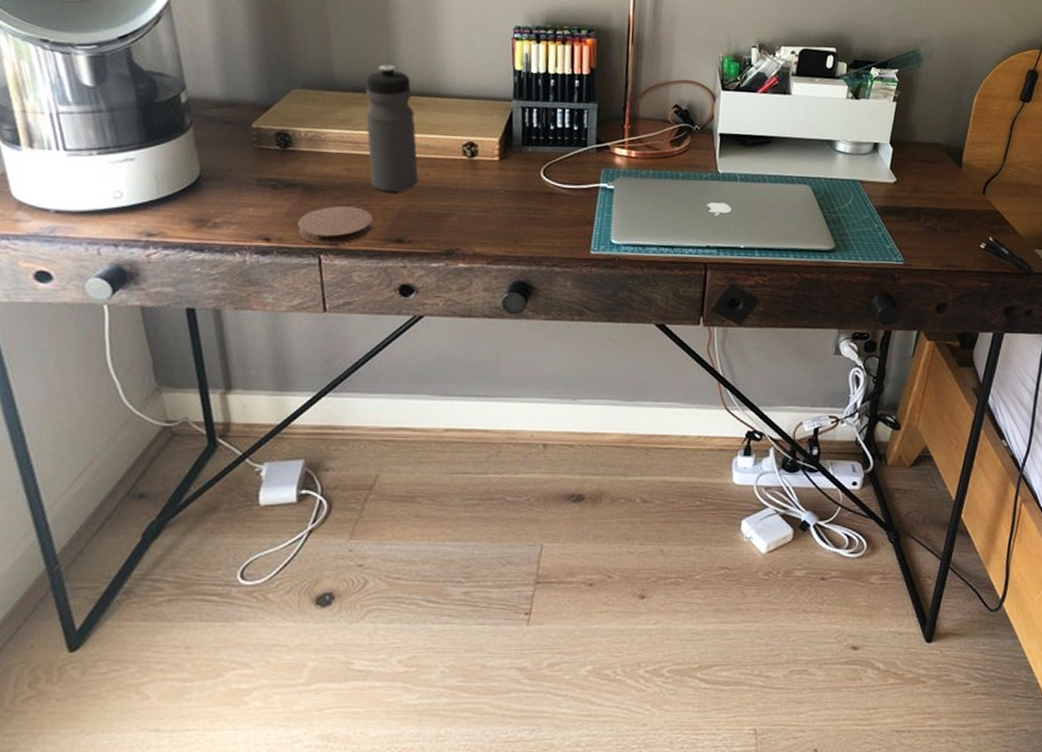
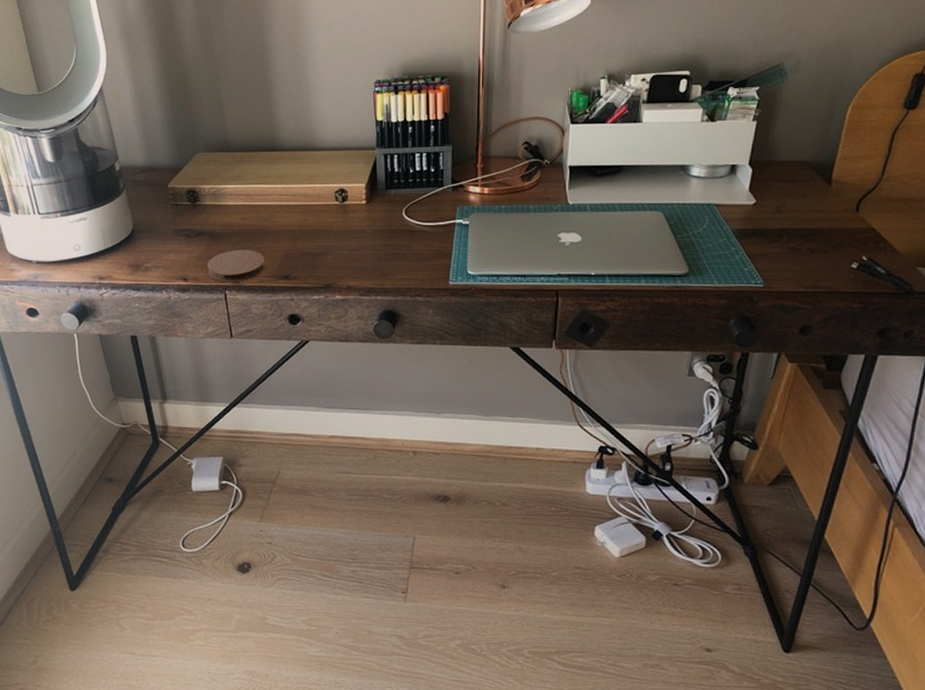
water bottle: present [365,64,419,193] -> none [253,126,300,236]

